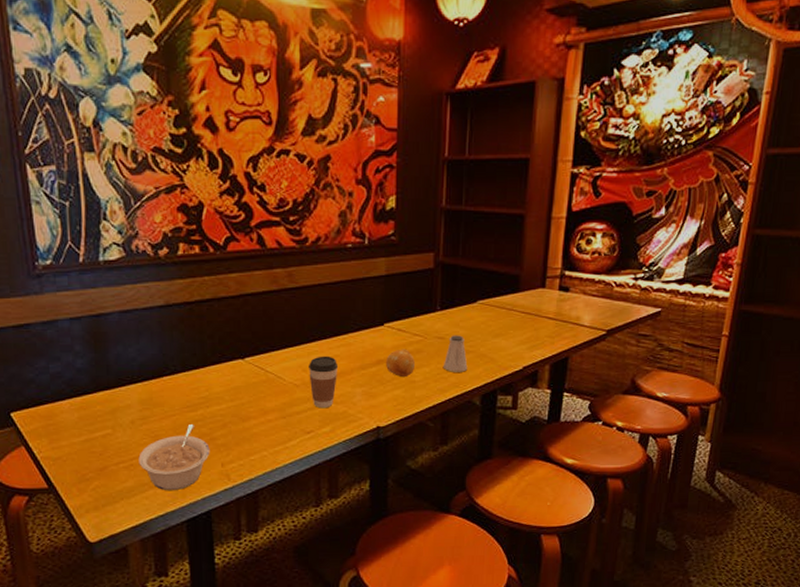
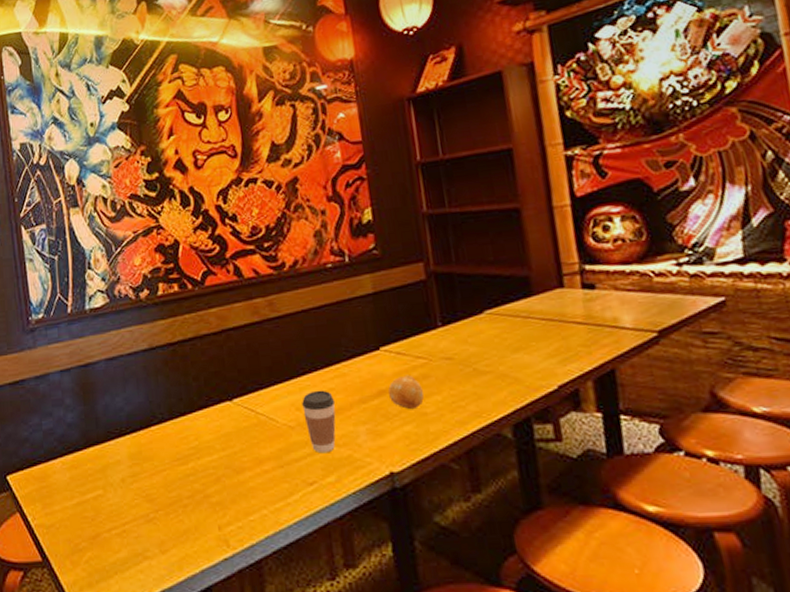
legume: present [138,424,210,491] -> none [131,480,205,563]
saltshaker: present [443,335,468,372] -> none [457,353,489,399]

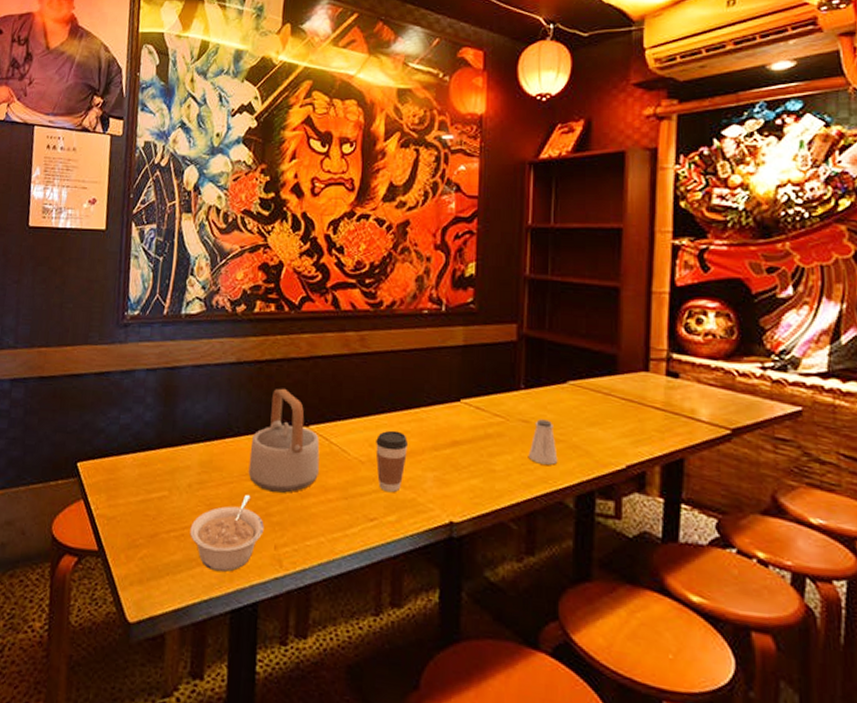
legume: none [131,480,205,563] -> present [190,495,264,573]
teapot: none [177,366,250,473] -> present [248,388,320,493]
fruit: present [388,374,424,410] -> none [462,430,495,465]
saltshaker: none [457,353,489,399] -> present [528,419,558,465]

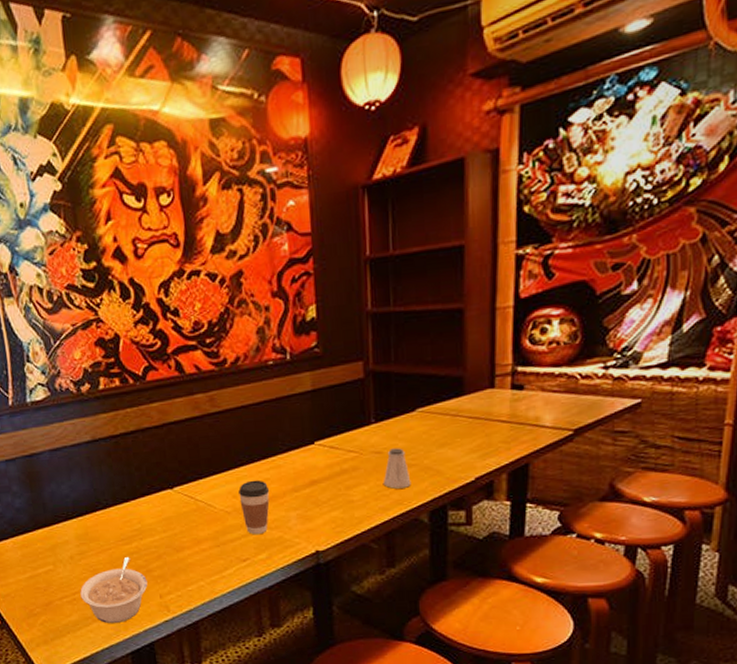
teapot: present [248,388,320,493] -> none [121,457,189,551]

